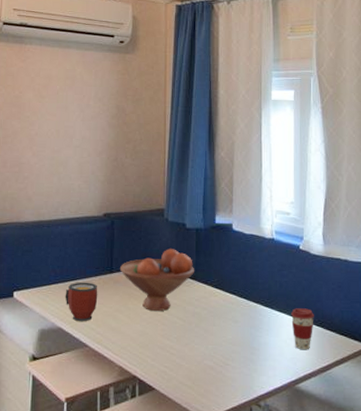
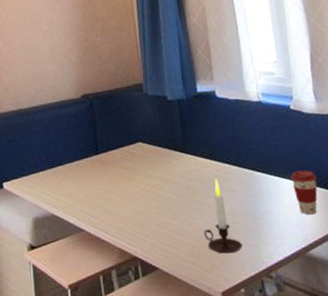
mug: present [65,282,98,322] -> none [54,165,88,207]
fruit bowl: present [119,249,194,311] -> none [105,123,182,189]
candle: none [203,307,237,380] -> present [203,178,243,254]

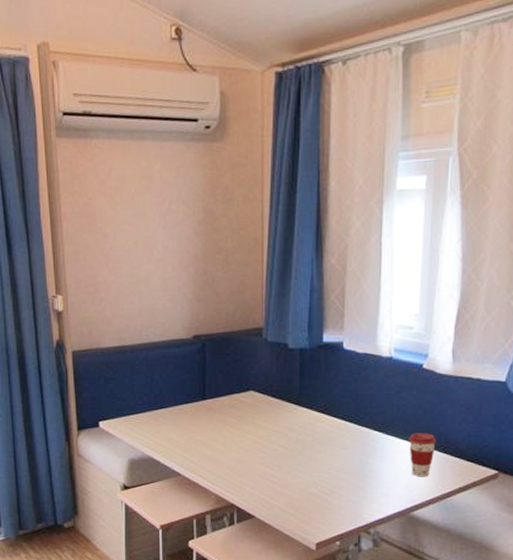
candle: present [203,178,243,254] -> none [307,434,345,508]

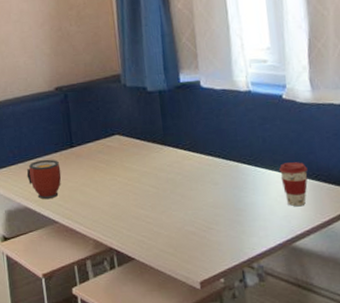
mug: none [154,410,190,451] -> present [26,159,62,200]

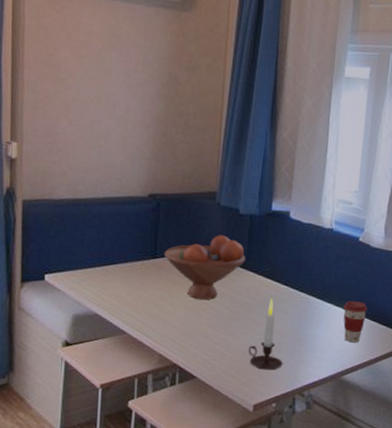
mug: present [26,159,62,200] -> none [102,266,139,308]
fruit bowl: none [80,115,162,182] -> present [163,235,245,300]
candle: none [183,171,224,245] -> present [248,298,283,370]

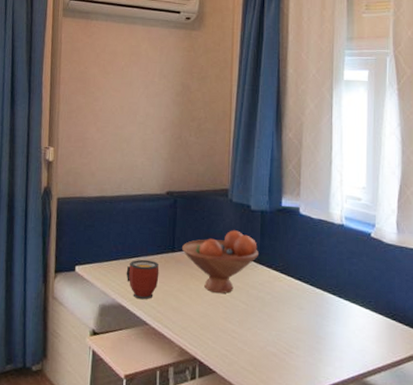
mug: none [102,266,139,308] -> present [126,259,159,300]
candle: present [248,298,283,370] -> none [265,293,302,369]
coffee cup: present [343,301,367,343] -> none [361,298,385,343]

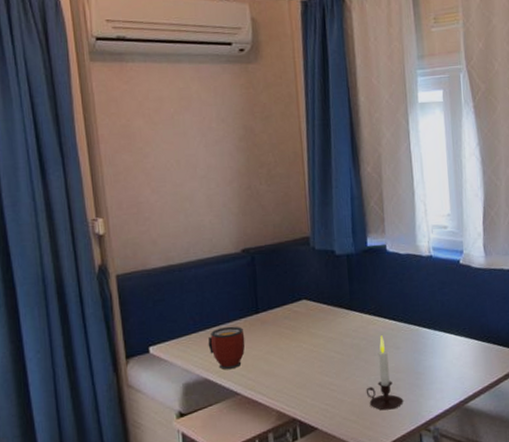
fruit bowl: present [181,230,258,293] -> none [266,279,349,348]
candle: none [265,293,302,369] -> present [366,335,404,411]

